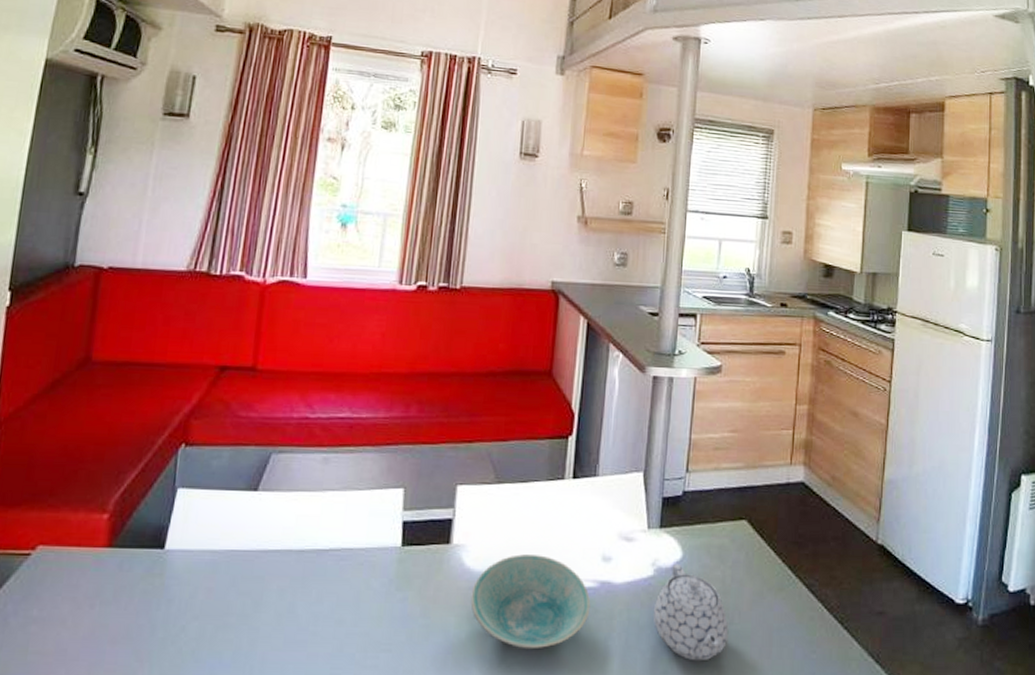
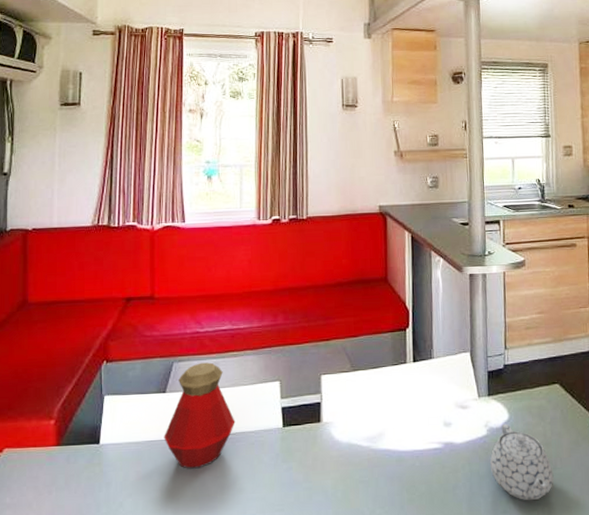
bottle: none [248,456,343,590] -> present [164,362,235,469]
bowl: present [470,554,591,650] -> none [342,425,439,502]

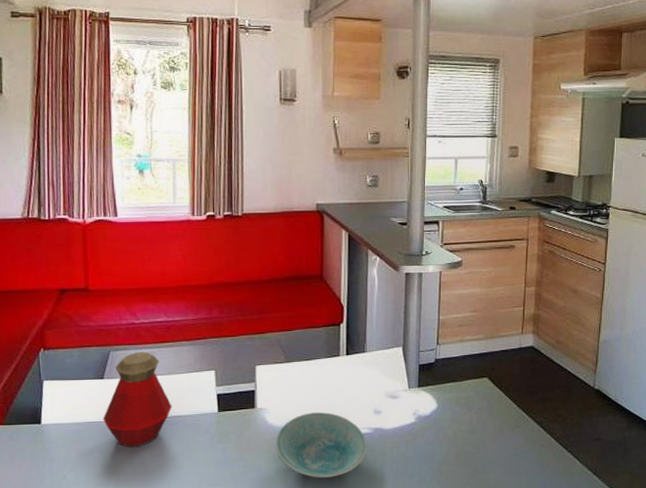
bowl: none [342,425,439,502] -> present [275,412,368,479]
teapot: present [489,423,554,501] -> none [416,412,477,481]

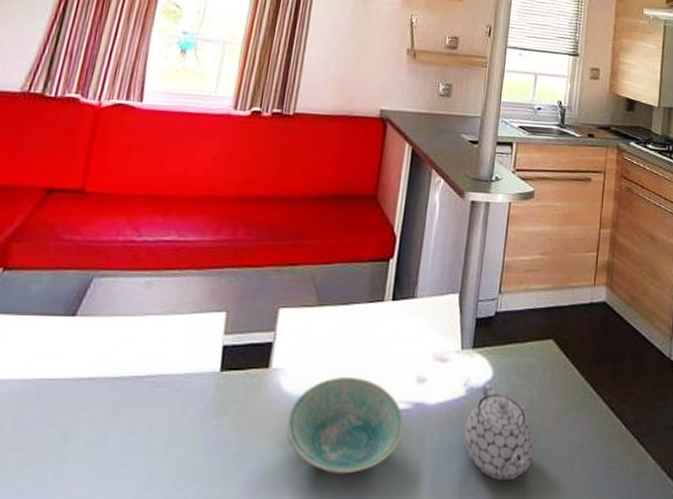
bottle: present [103,352,172,448] -> none [61,280,161,420]
teapot: none [416,412,477,481] -> present [463,383,534,481]

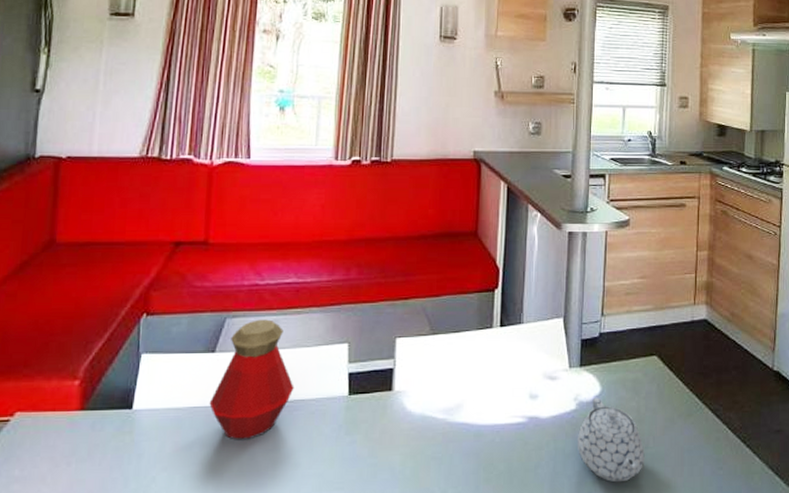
bottle: none [61,280,161,420] -> present [209,319,294,440]
bowl: present [286,377,404,475] -> none [413,396,521,481]

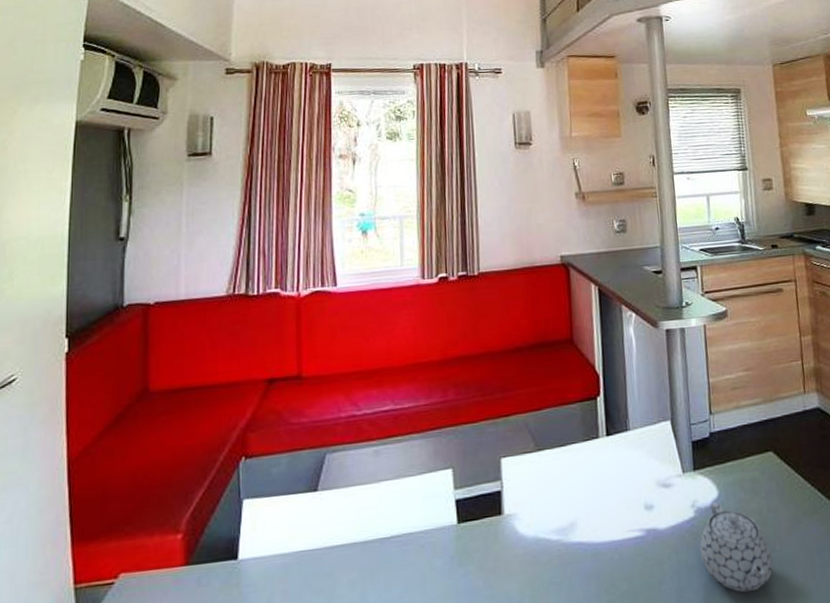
bottle: present [209,319,294,440] -> none [316,451,401,583]

